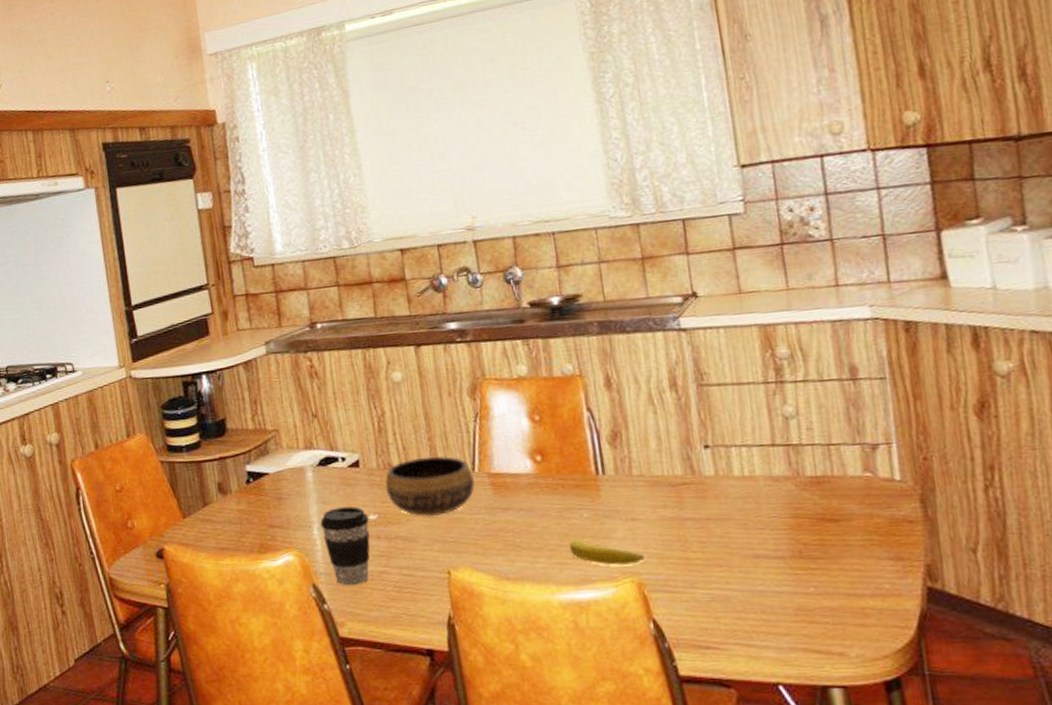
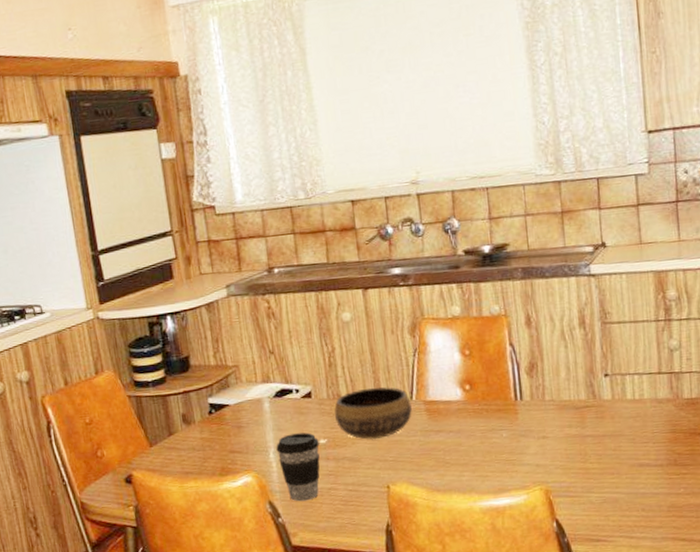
banana: present [569,539,645,566] -> none [490,455,552,477]

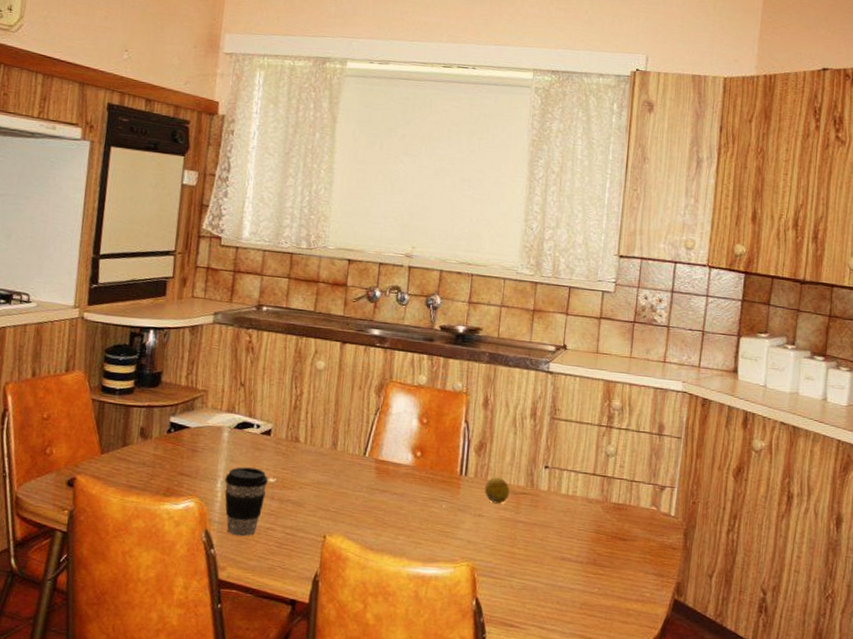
bowl: present [334,387,412,440] -> none [288,436,364,488]
fruit: none [543,395,572,423] -> present [484,477,510,504]

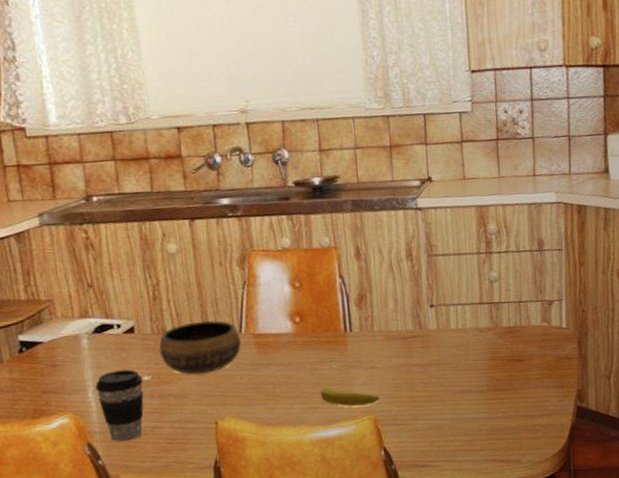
bowl: none [288,436,364,488] -> present [158,320,241,375]
banana: none [425,525,482,552] -> present [320,387,380,407]
fruit: present [484,477,510,504] -> none [372,326,399,353]

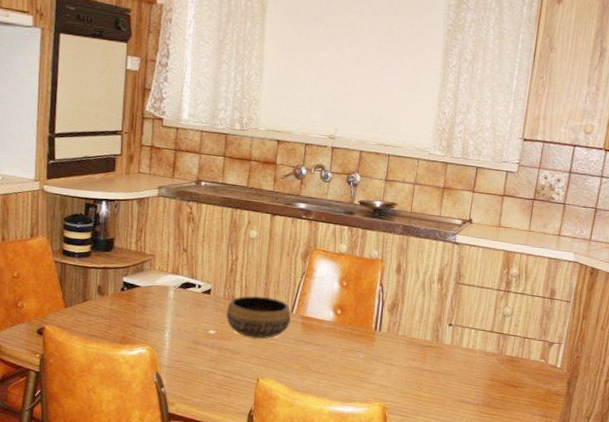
coffee cup: present [95,369,144,442] -> none [172,320,209,378]
banana: present [320,387,380,407] -> none [344,371,392,394]

